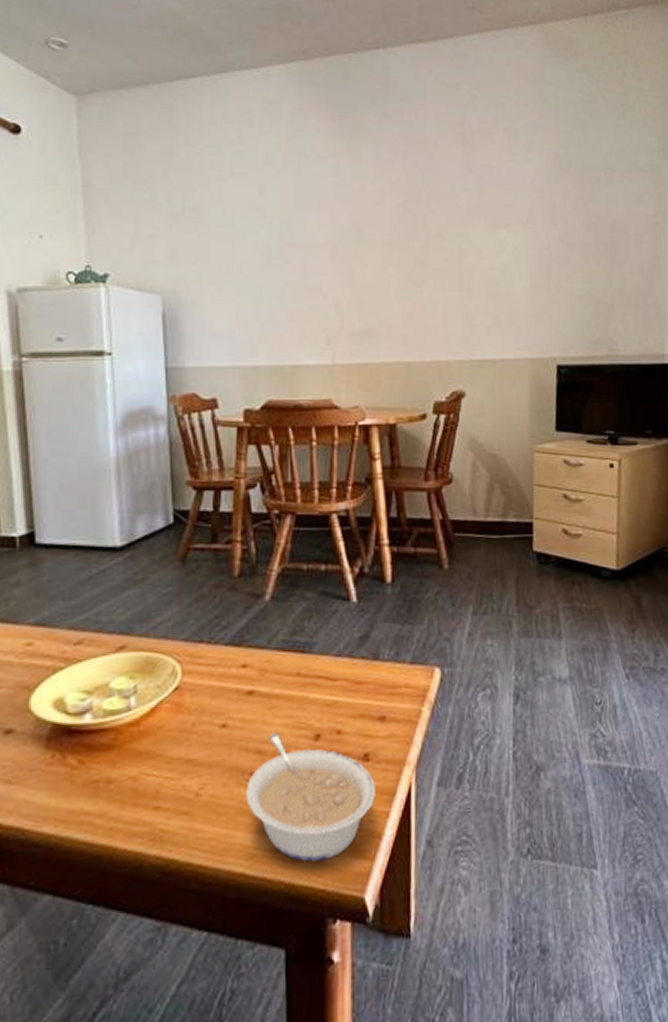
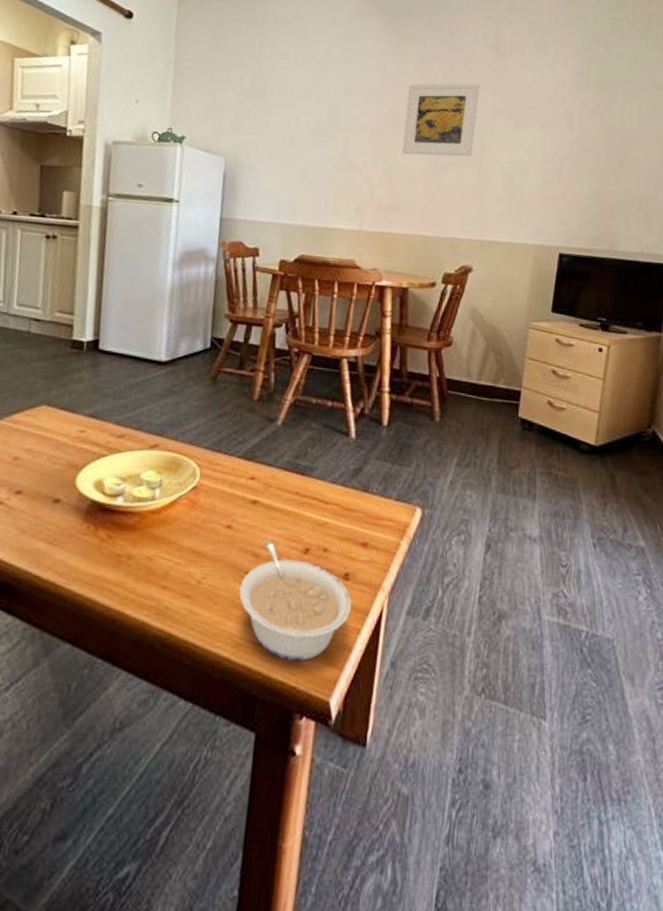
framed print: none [369,181,450,270] -> present [402,83,480,157]

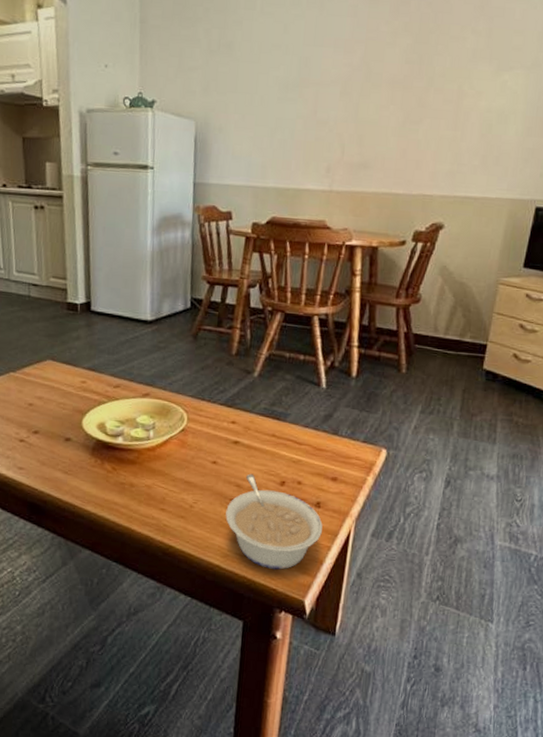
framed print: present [402,83,480,157] -> none [375,22,460,108]

